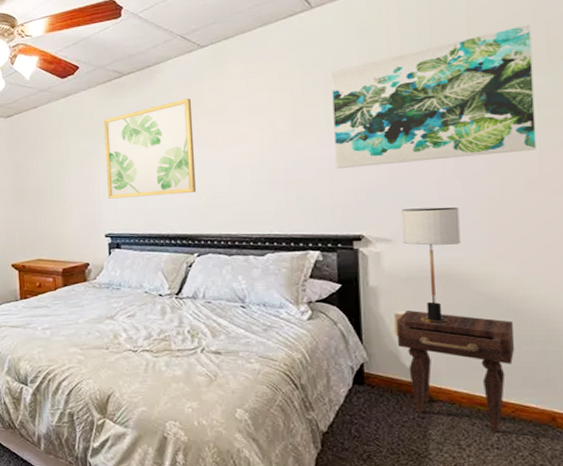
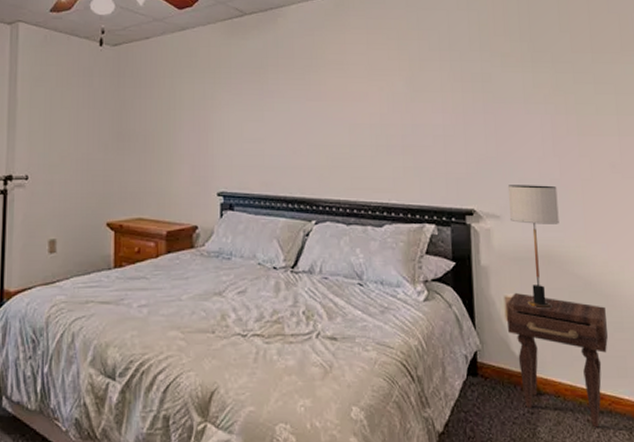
wall art: present [104,98,197,199] -> none [222,48,316,152]
wall art: present [331,24,537,169] -> none [444,16,617,138]

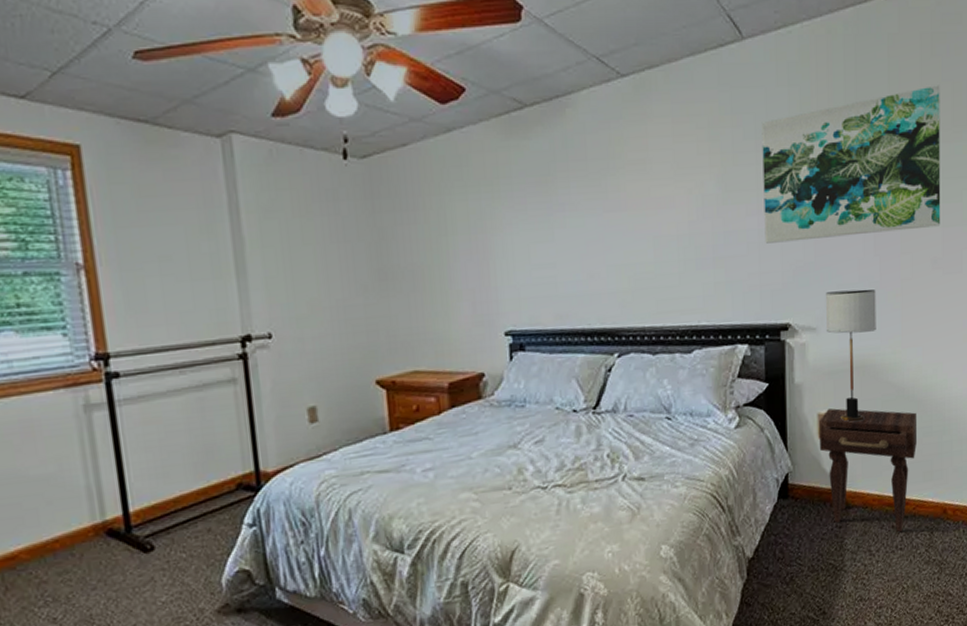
wall art: none [444,16,617,138] -> present [761,85,941,244]

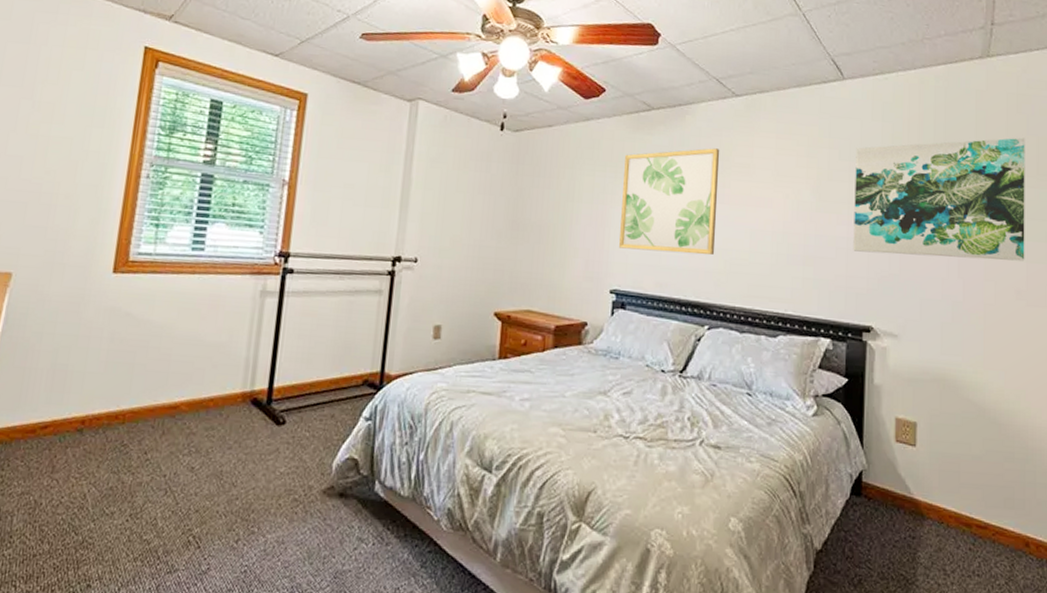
wall art: none [500,145,617,282] -> present [619,148,720,255]
nightstand: present [818,408,916,533] -> none [895,415,997,557]
table lamp: present [826,289,876,422] -> none [908,304,958,433]

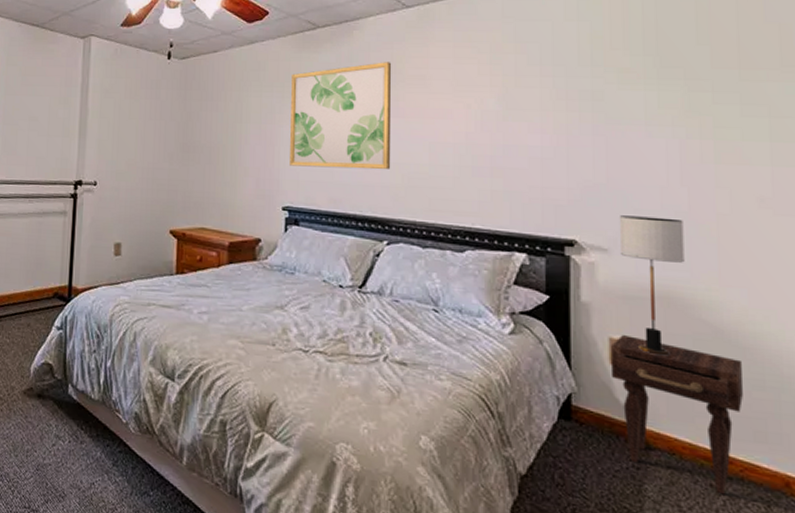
wall art: present [853,137,1025,261] -> none [547,26,769,165]
nightstand: none [895,415,997,557] -> present [610,335,743,495]
table lamp: none [908,304,958,433] -> present [620,215,685,356]

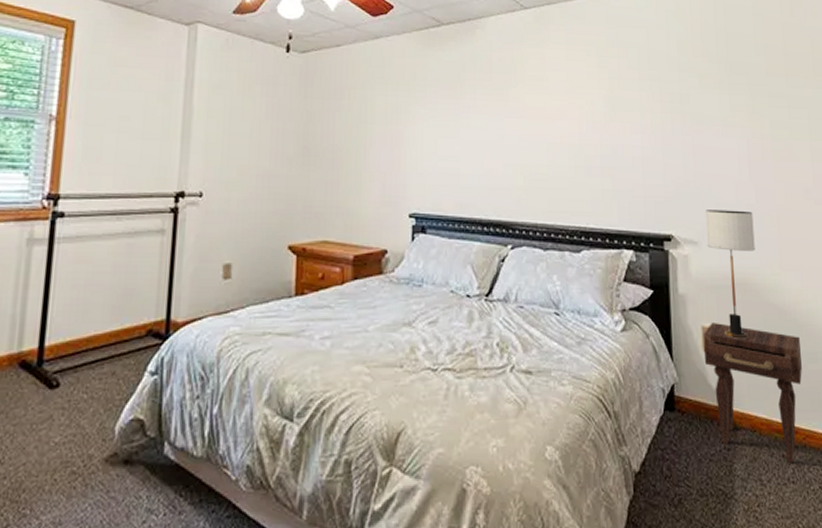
wall art: present [290,62,392,170] -> none [416,62,514,172]

